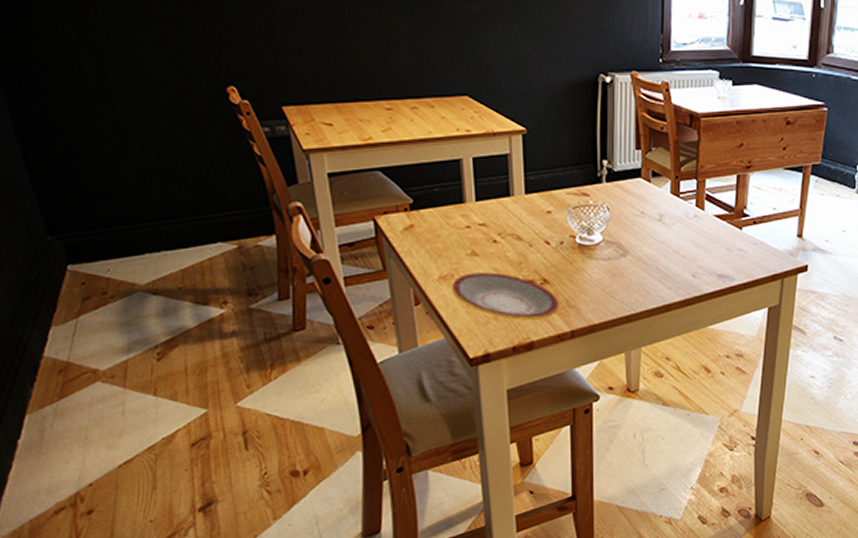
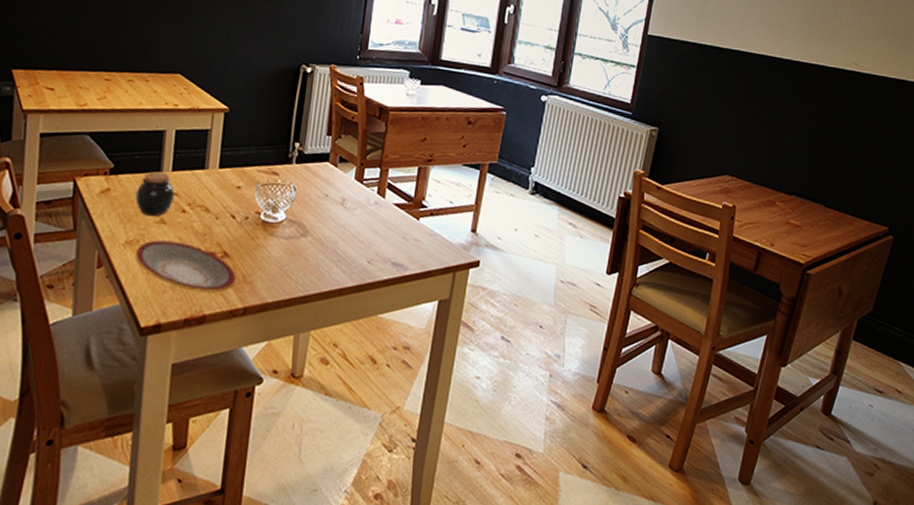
jar: none [442,203,482,250] -> present [135,171,174,217]

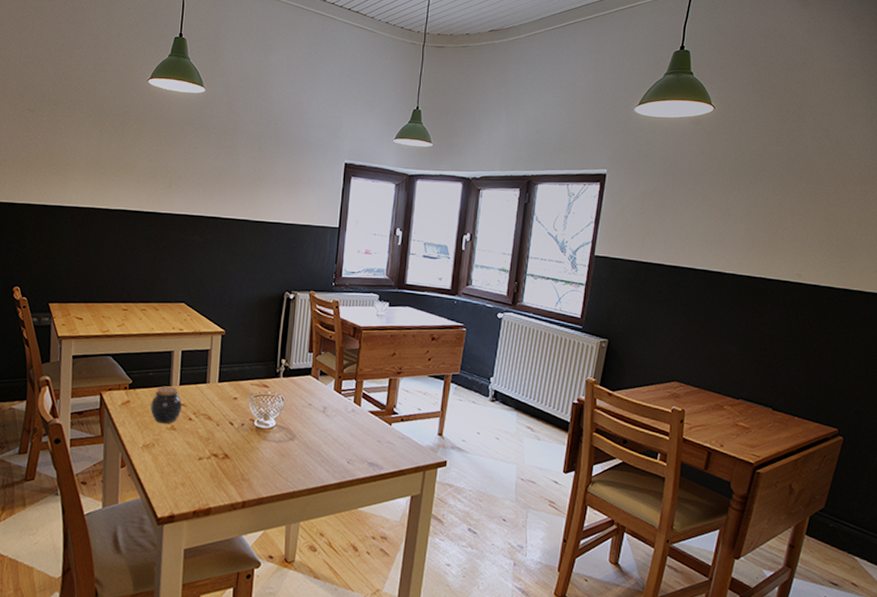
plate: present [136,240,236,293] -> none [152,444,235,489]

